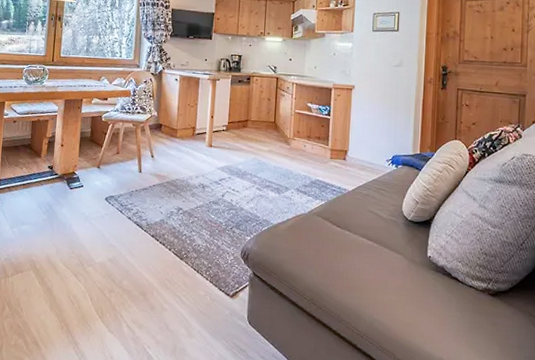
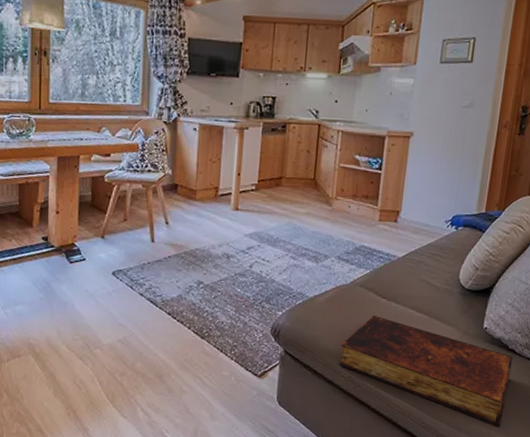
book: none [301,242,457,353] -> present [338,316,513,428]

